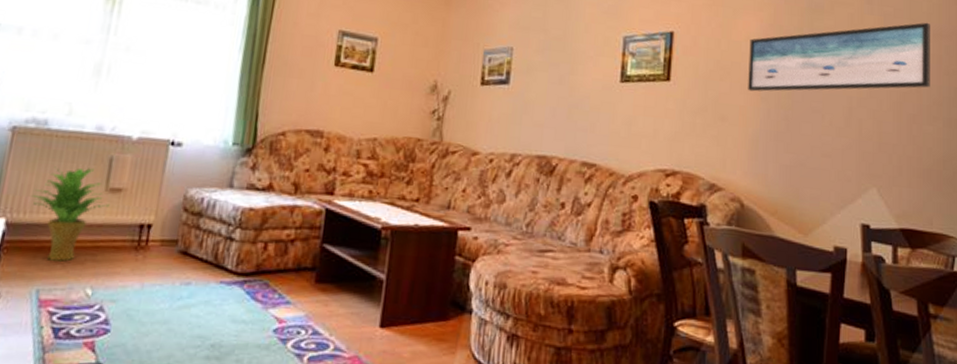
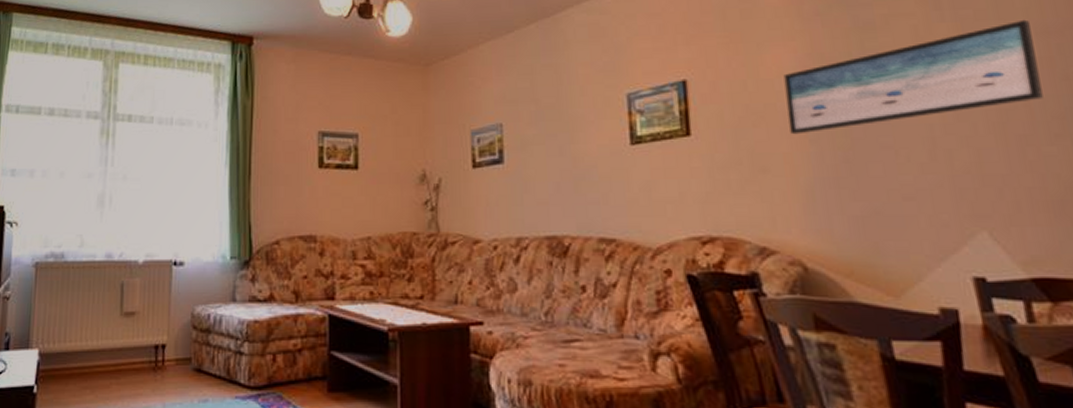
potted plant: present [31,166,110,263] -> none [58,295,126,388]

